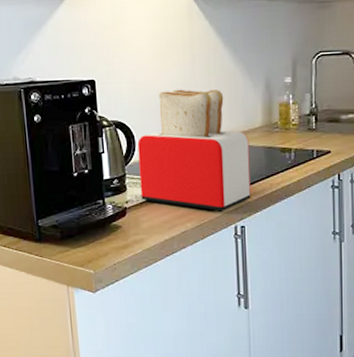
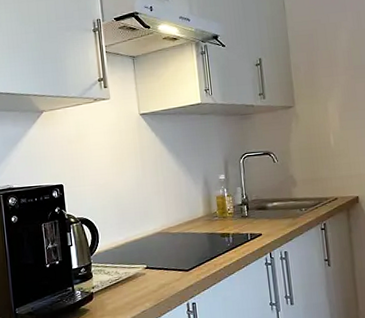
toaster: present [137,89,251,213] -> none [100,188,199,292]

